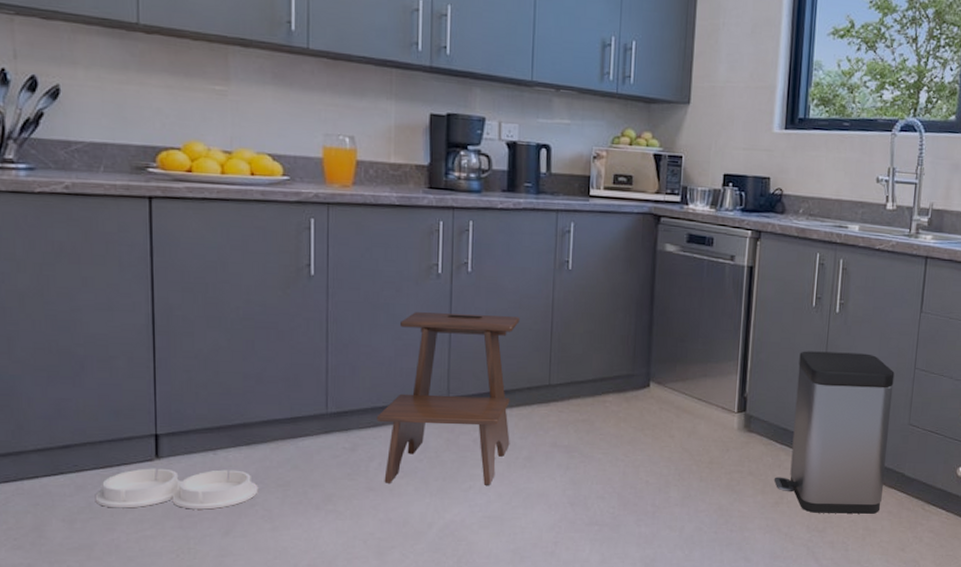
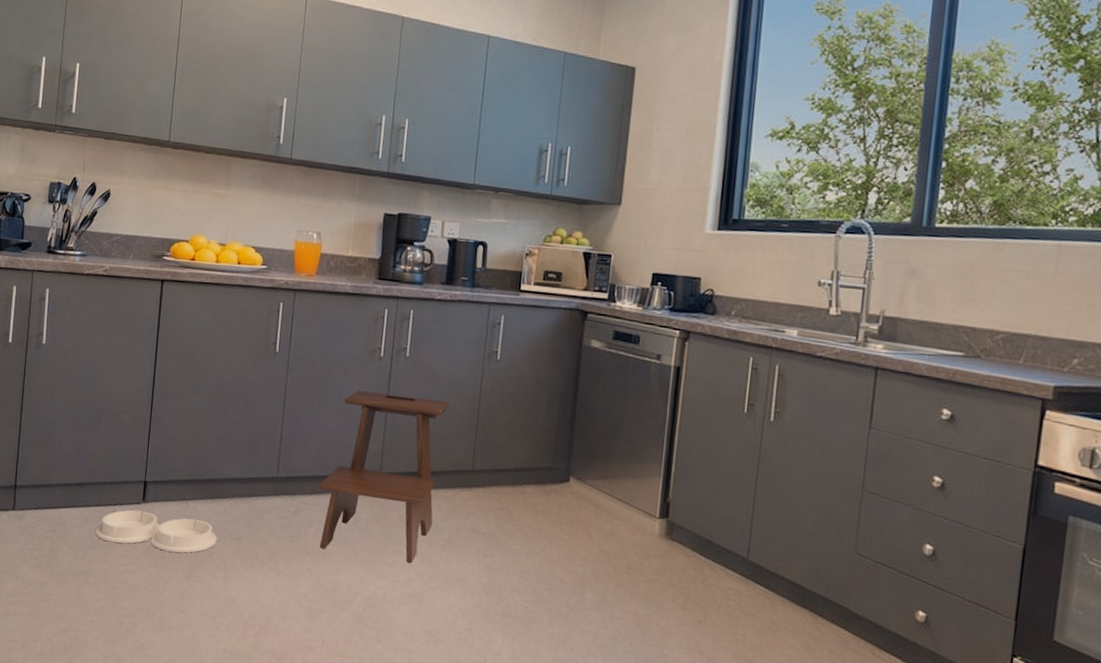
pedal bin: present [773,351,895,514] -> none [696,459,838,651]

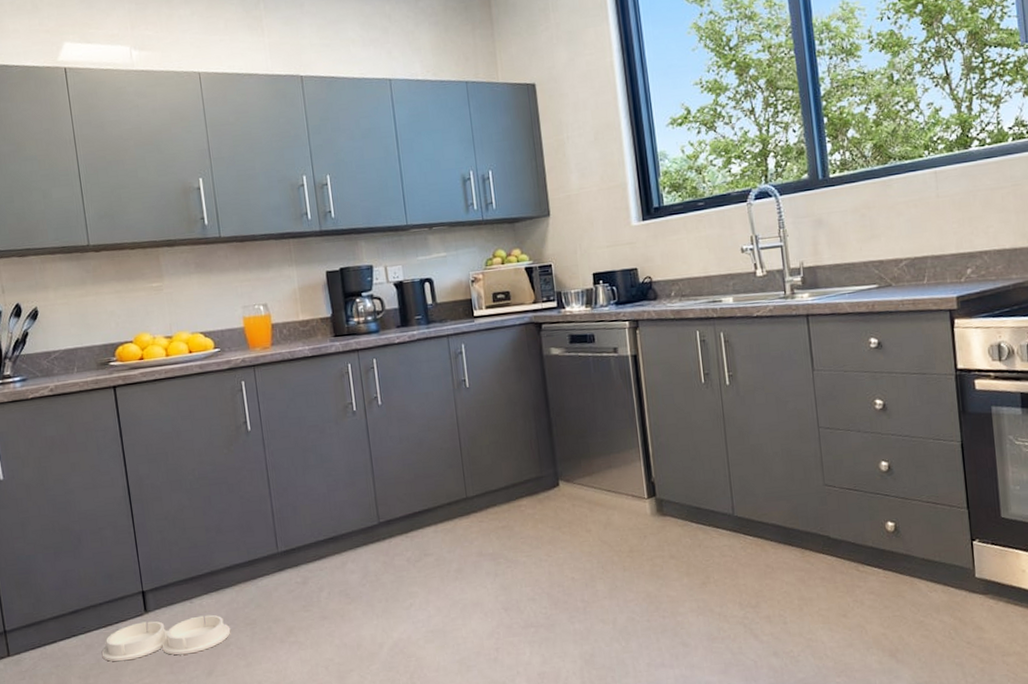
step stool: present [318,390,449,563] -> none [320,439,440,611]

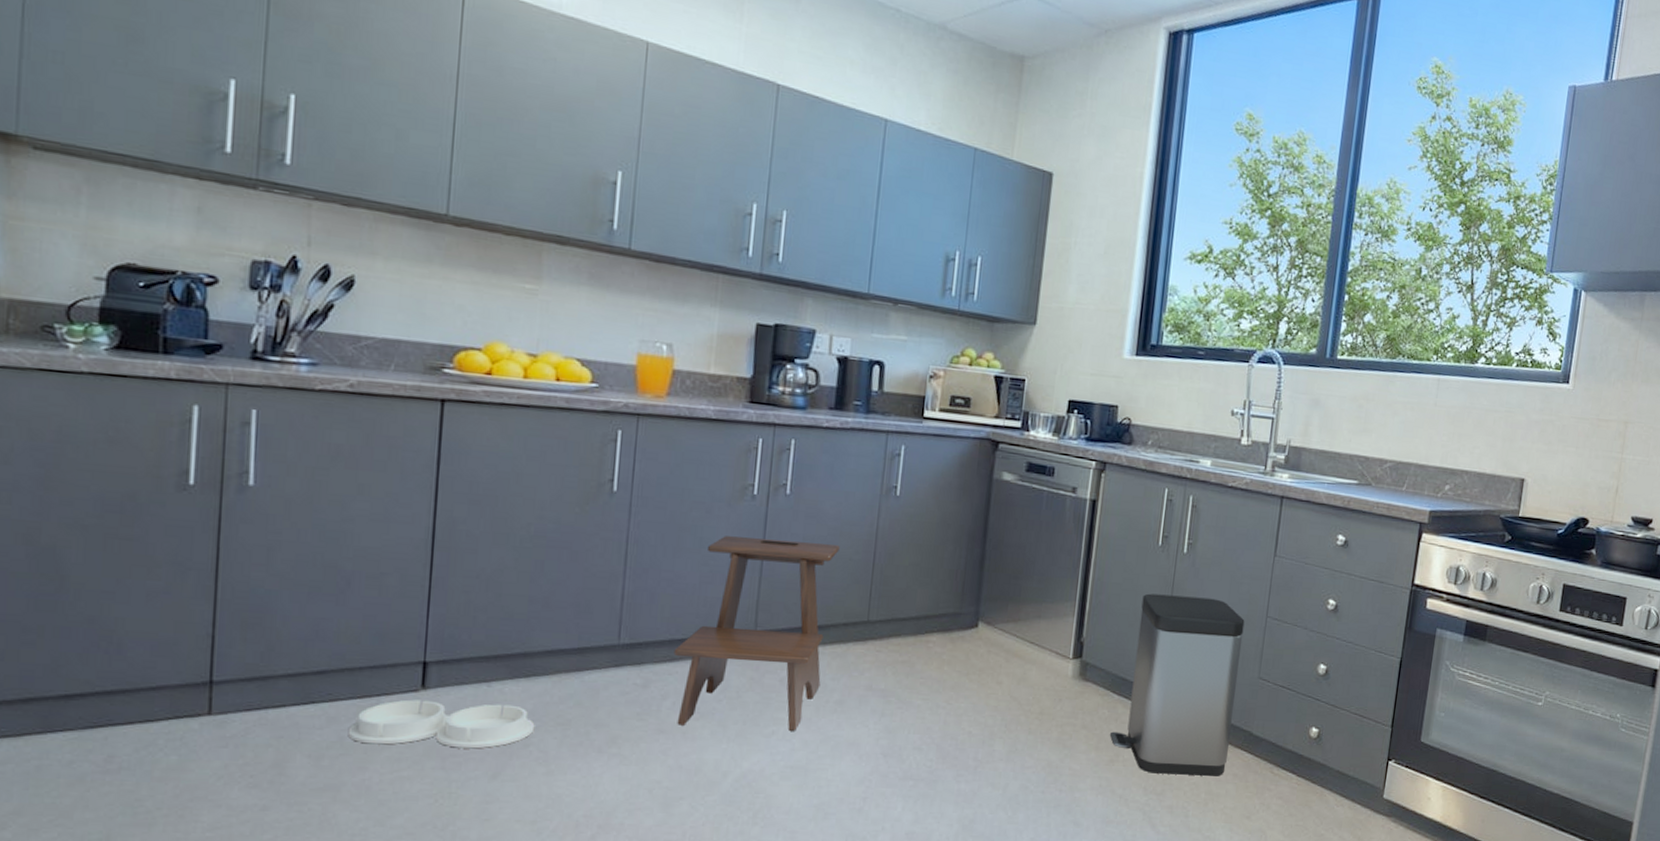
step stool: none [320,439,440,611] -> present [673,536,840,731]
pedal bin: none [696,420,812,589] -> present [1109,593,1245,776]

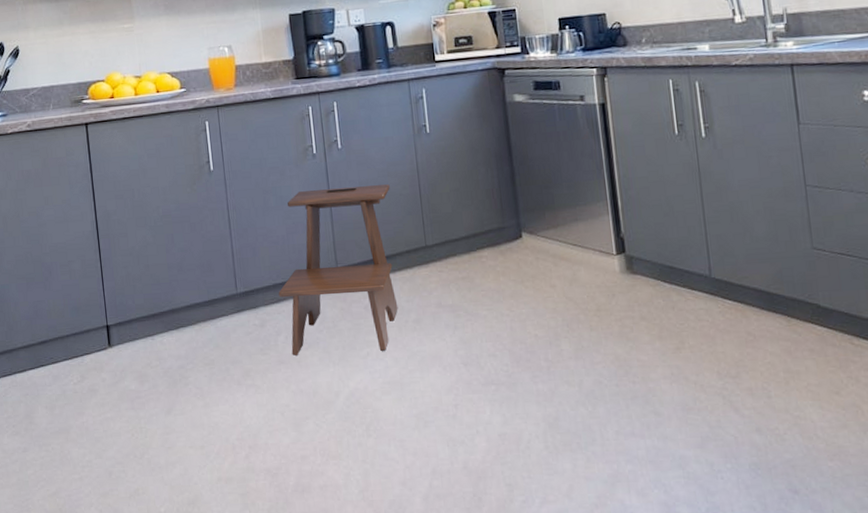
pet bowl: present [348,699,535,749] -> none [67,352,190,394]
pedal bin: present [1109,593,1245,776] -> none [669,176,800,357]

